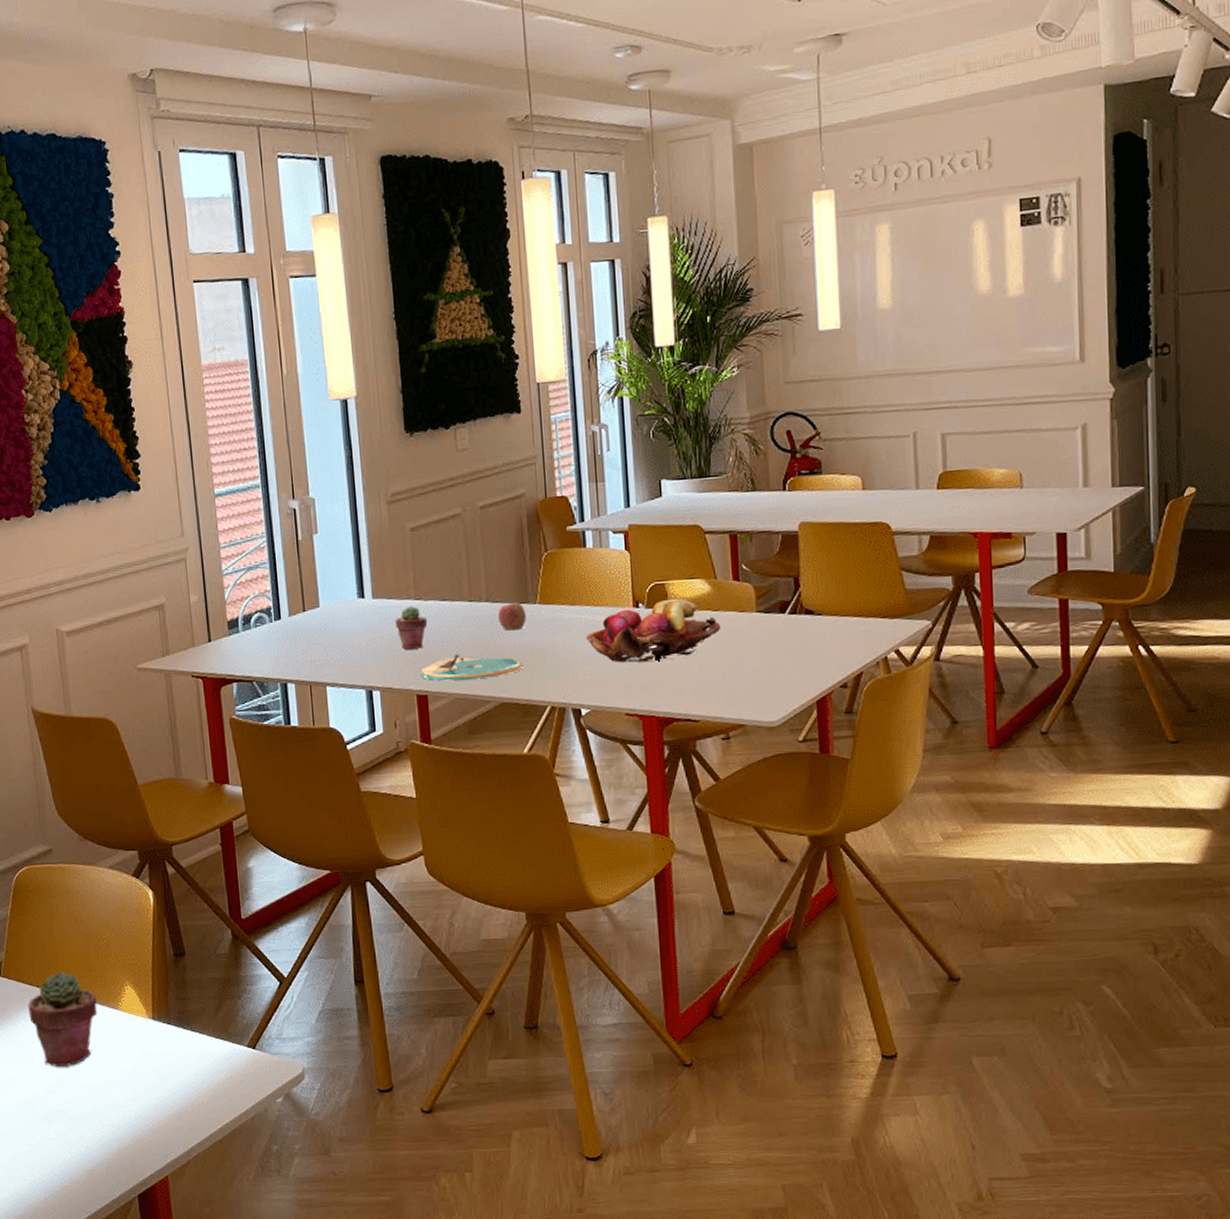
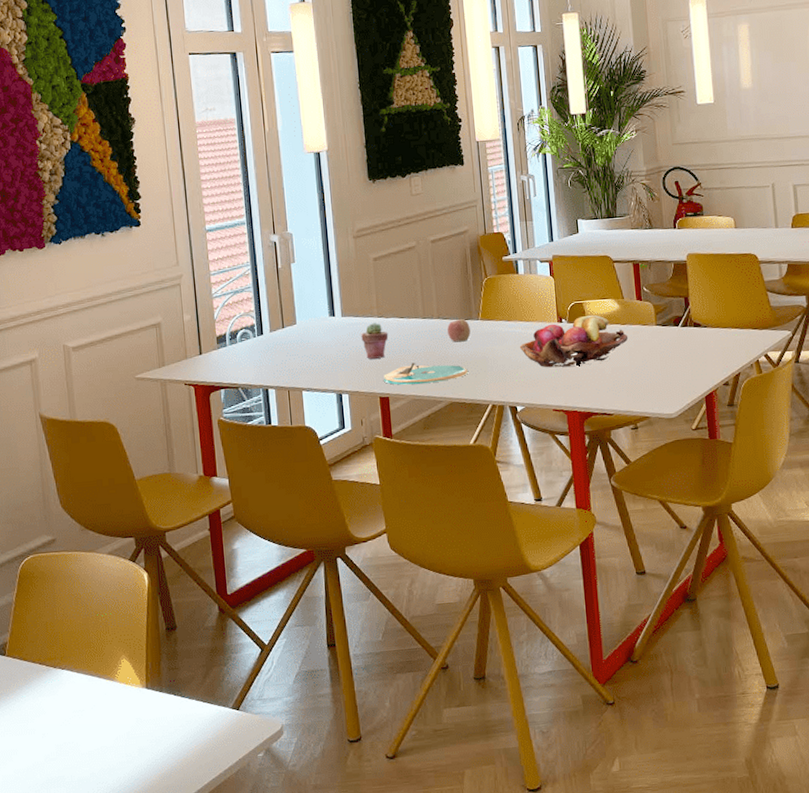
potted succulent: present [28,971,98,1067] -> none [30,648,96,737]

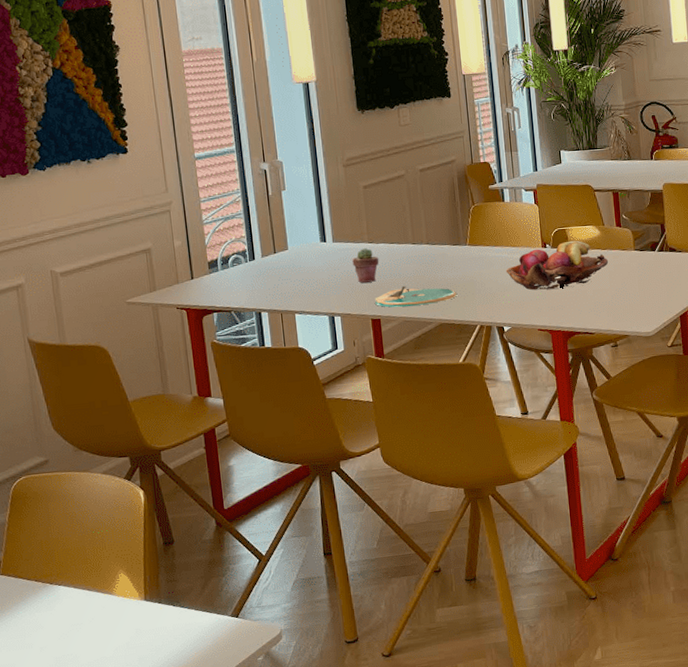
apple: present [447,318,471,343] -> none [436,244,459,267]

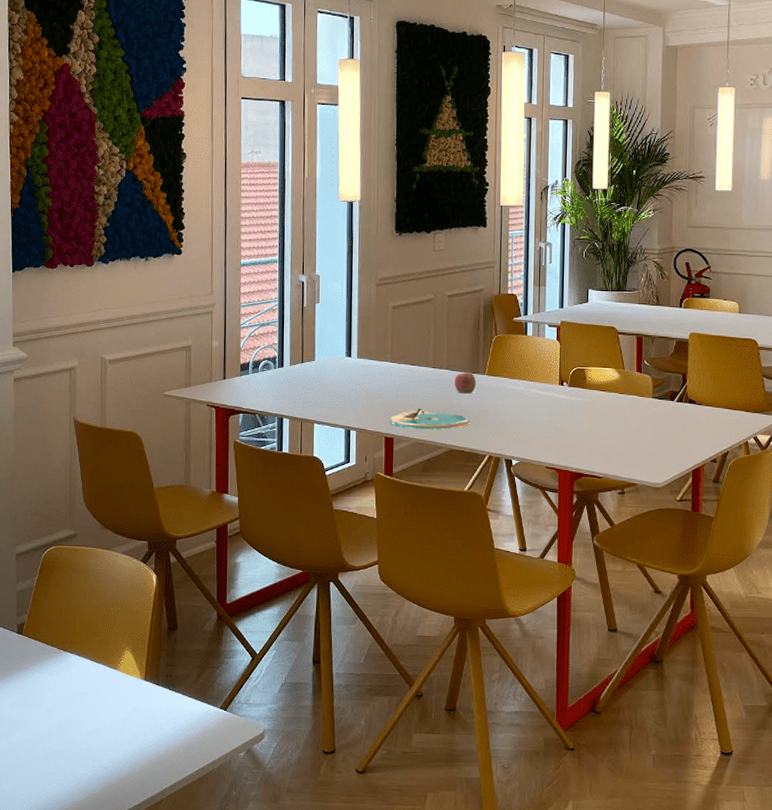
potted succulent: present [352,248,379,283] -> none [373,367,399,401]
apple: none [436,244,459,267] -> present [455,371,476,394]
fruit basket: present [505,240,609,290] -> none [520,381,625,428]

